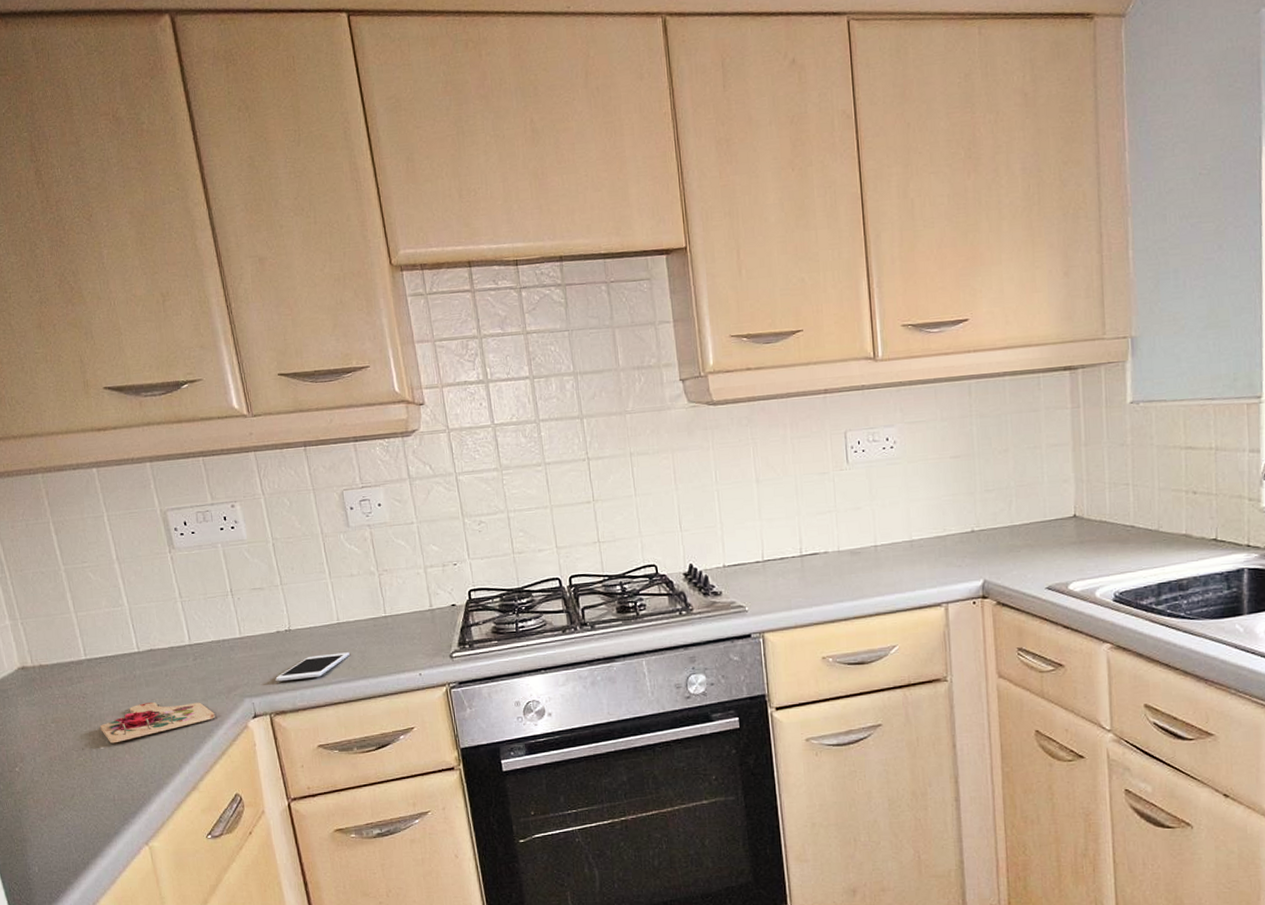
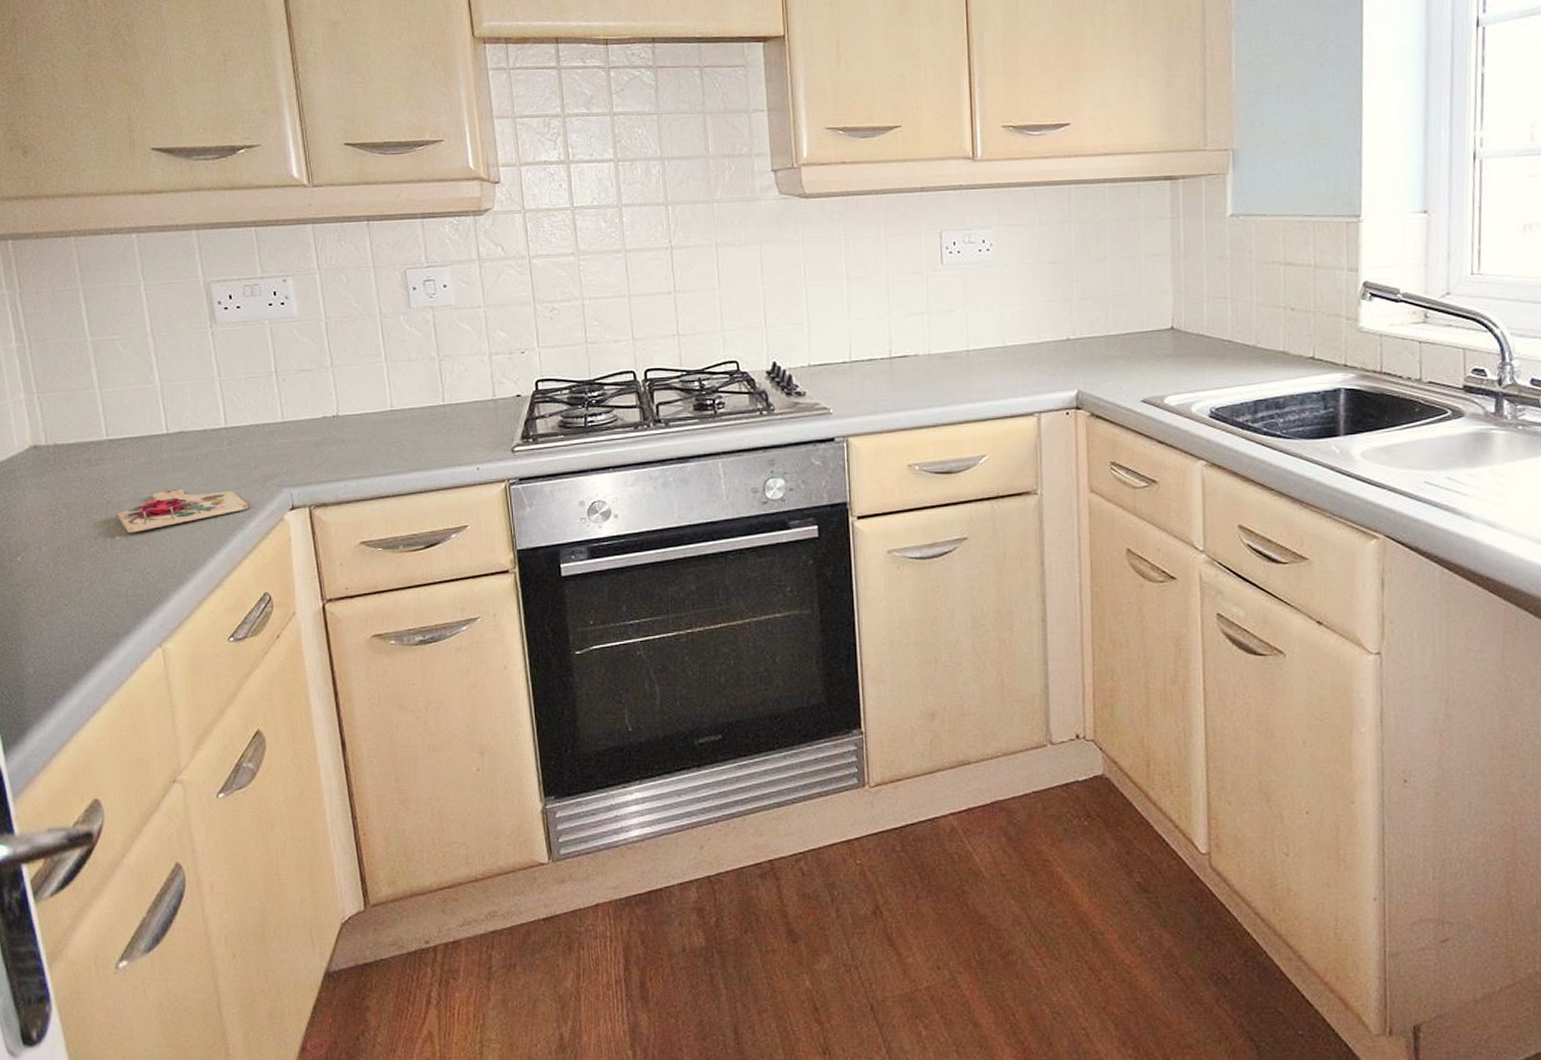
cell phone: present [275,652,350,682] -> none [318,442,402,472]

